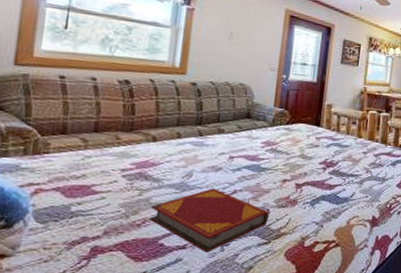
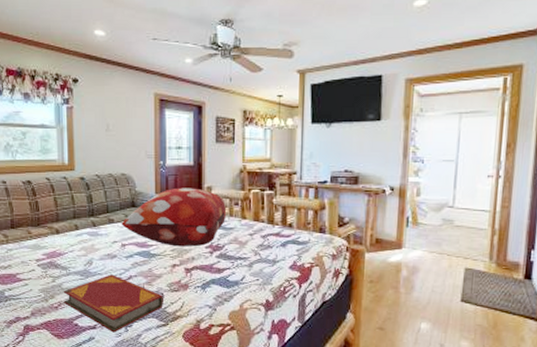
decorative pillow: none [232,102,345,163] -> present [121,187,227,247]

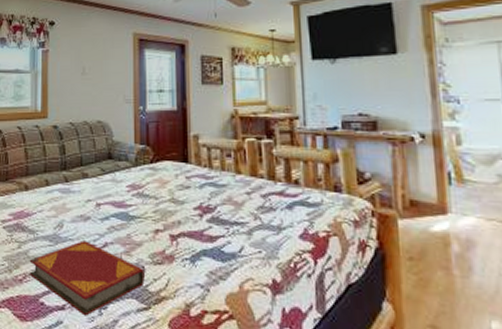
decorative pillow: present [121,187,227,247] -> none [96,136,218,208]

